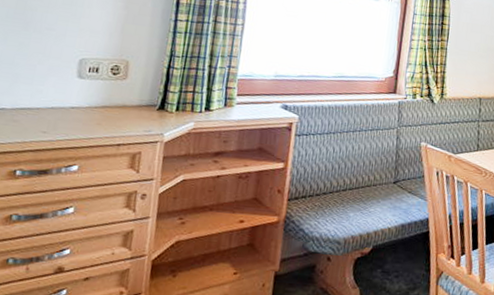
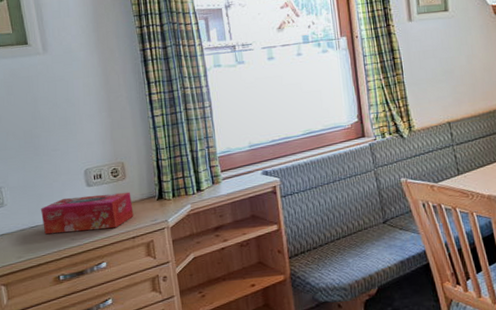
tissue box: none [11,84,128,131] -> present [41,191,134,235]

